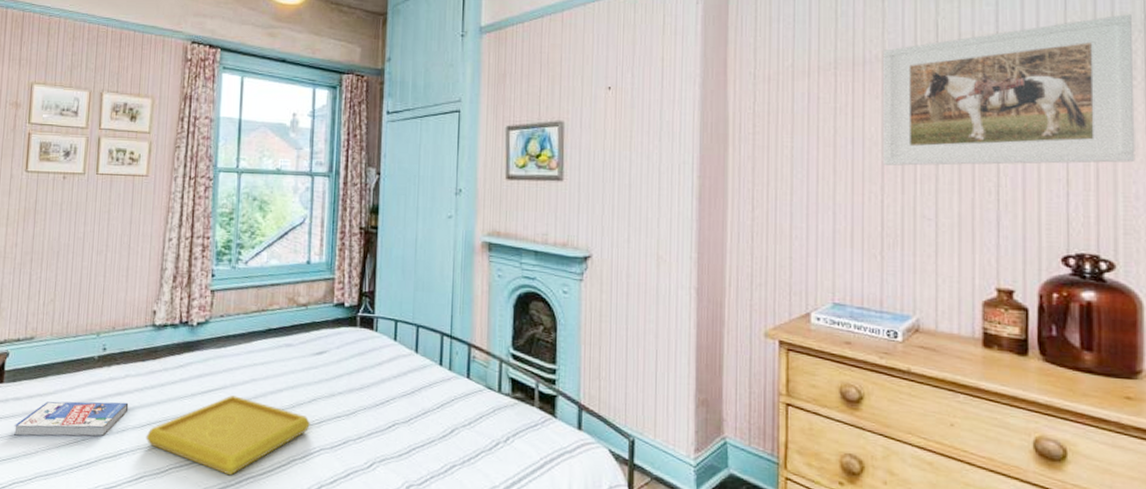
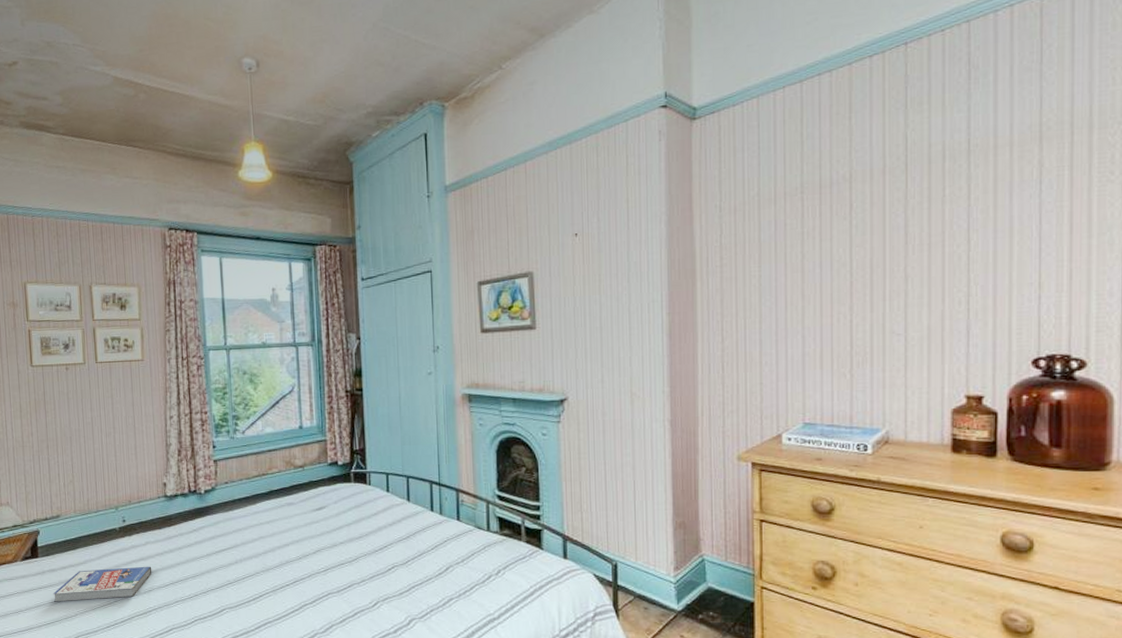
serving tray: present [145,395,310,476] -> none [170,553,317,623]
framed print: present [883,14,1136,166] -> none [851,106,1112,285]

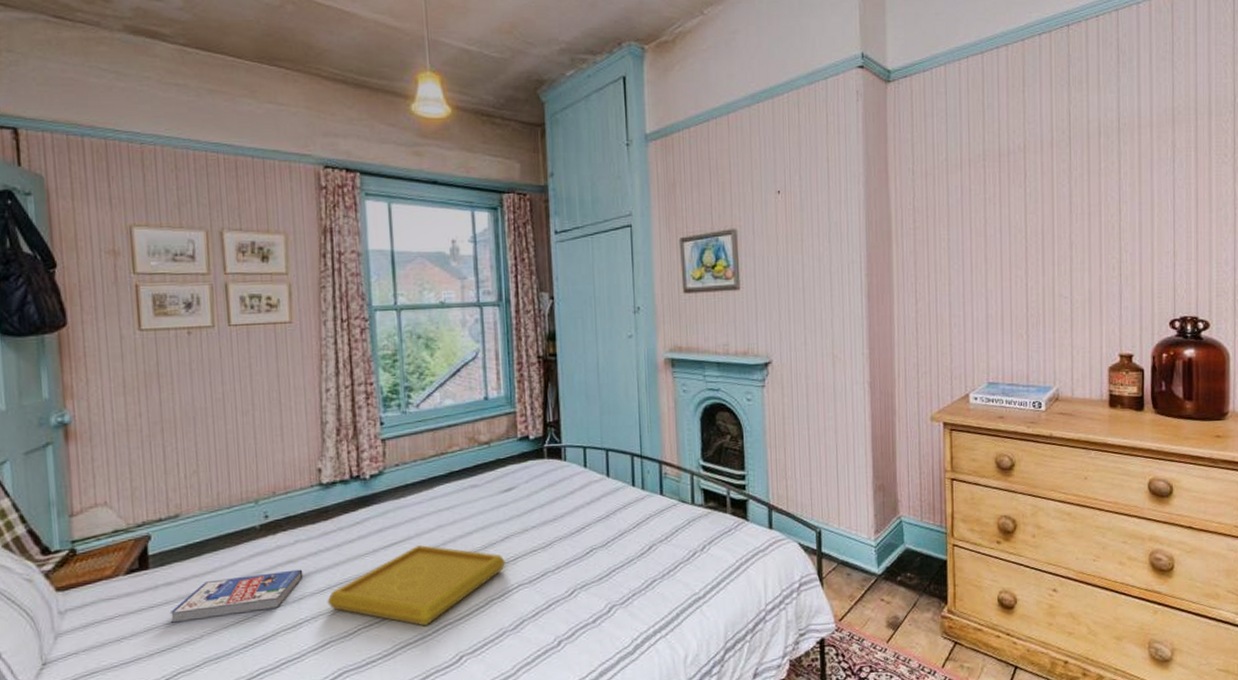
serving tray: none [170,553,317,623] -> present [327,545,505,626]

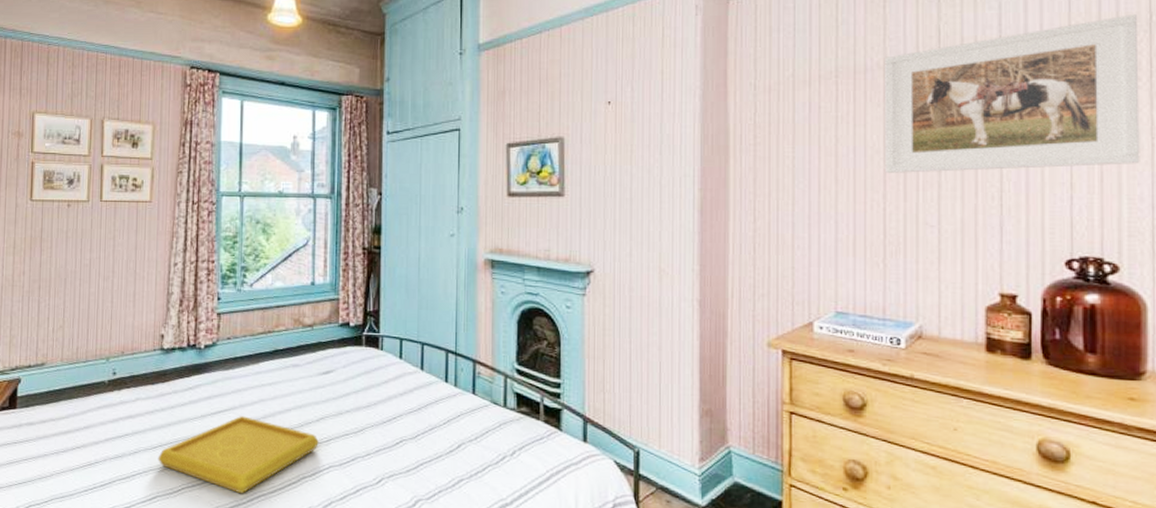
book: present [169,569,304,623] -> none [28,425,140,460]
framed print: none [1025,97,1226,250] -> present [885,14,1140,173]

